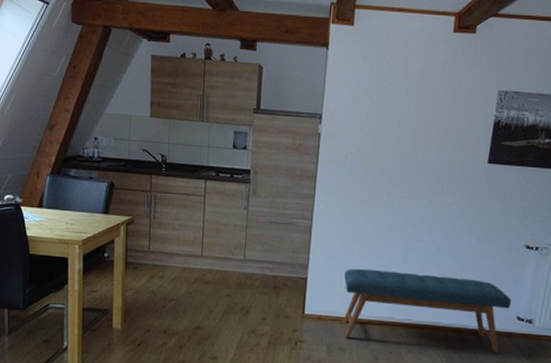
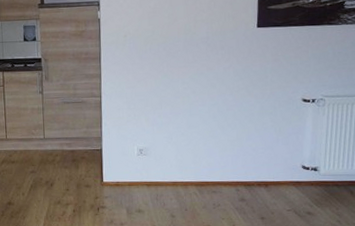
bench: present [343,268,511,353] -> none [136,135,295,202]

